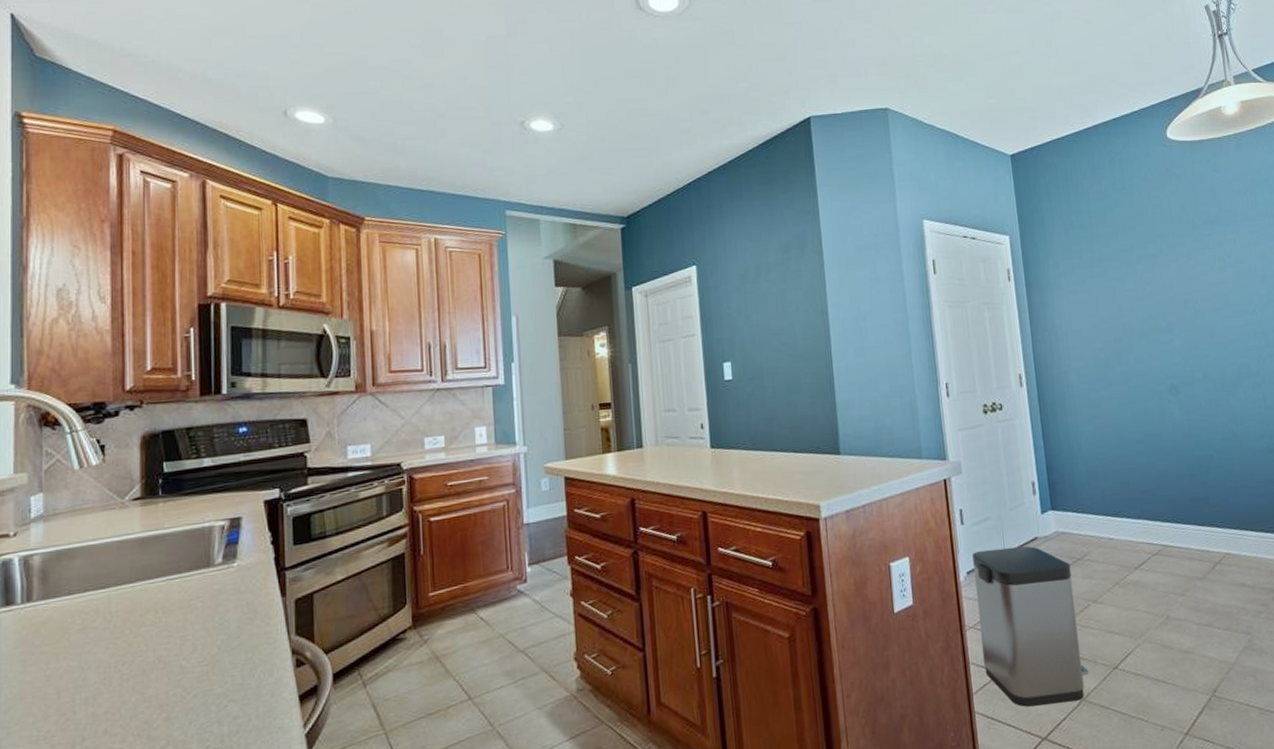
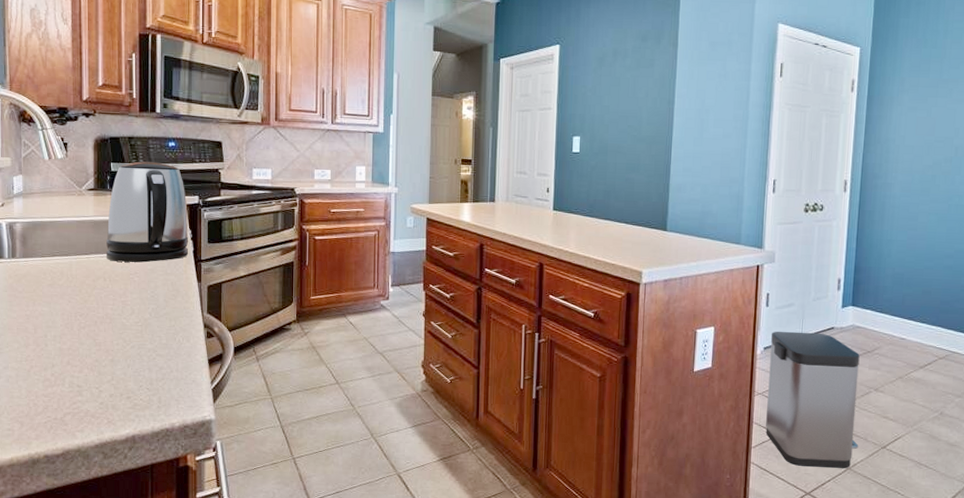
kettle: none [157,453,268,587] -> present [105,161,189,263]

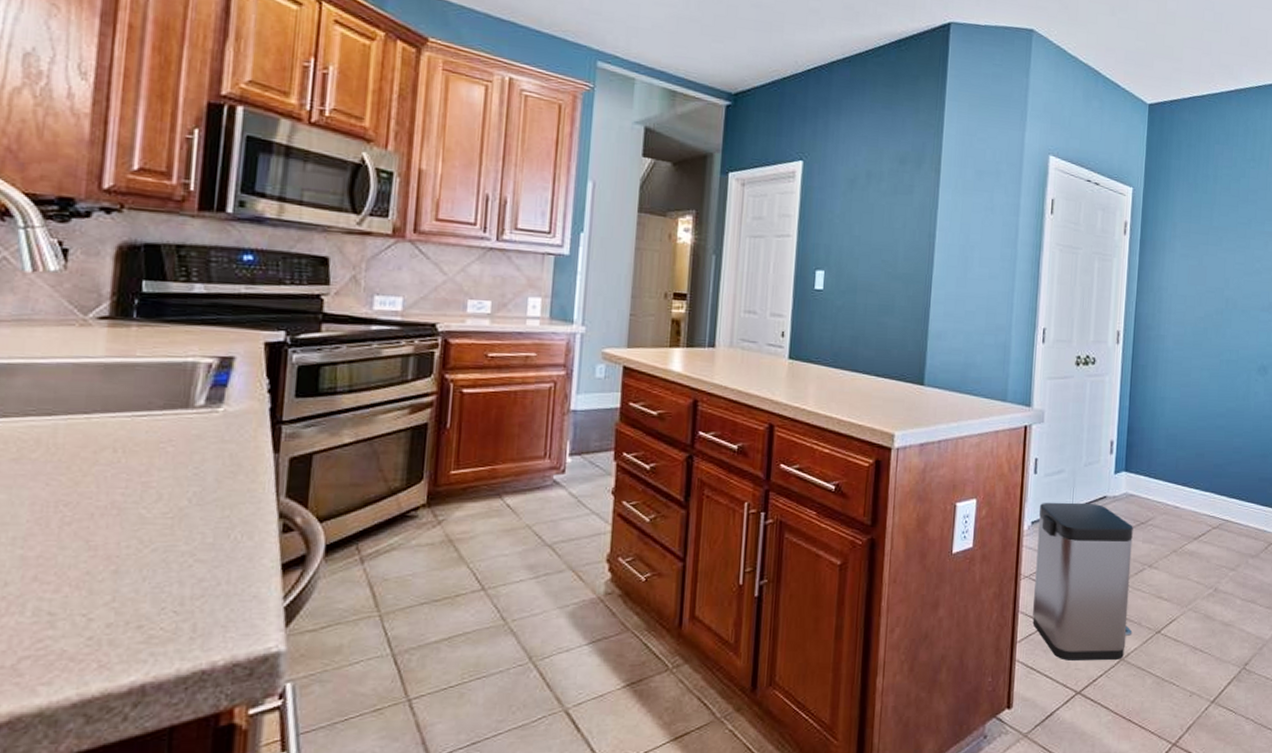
kettle: present [105,161,189,263] -> none [119,280,266,425]

